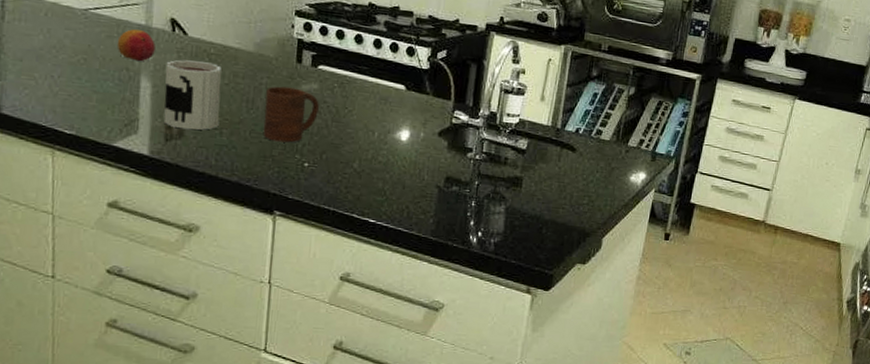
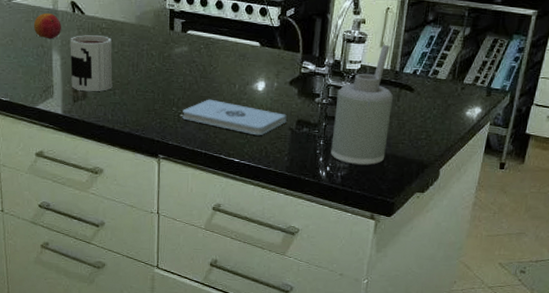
cup: present [263,86,319,143] -> none [146,51,189,98]
notepad: none [307,147,434,193] -> present [182,99,287,136]
soap dispenser: none [483,99,554,233] -> present [331,45,394,166]

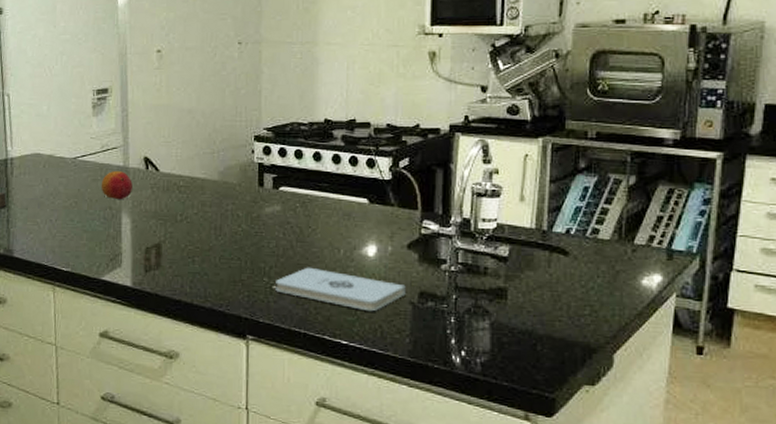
mug: present [70,35,113,92] -> none [142,194,191,260]
soap dispenser: present [331,45,394,166] -> none [465,199,543,350]

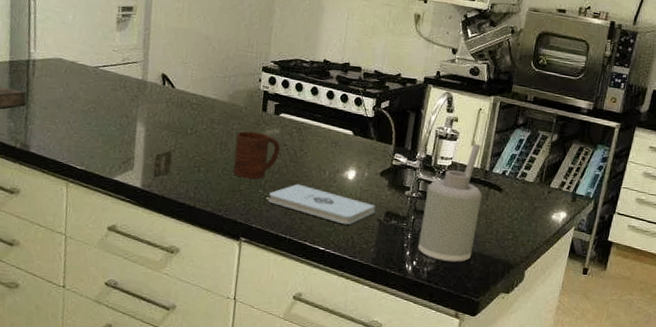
fruit: present [101,171,133,200] -> none [119,83,149,110]
cup: none [231,211,283,266] -> present [233,131,280,180]
soap dispenser: none [465,199,543,350] -> present [418,144,483,263]

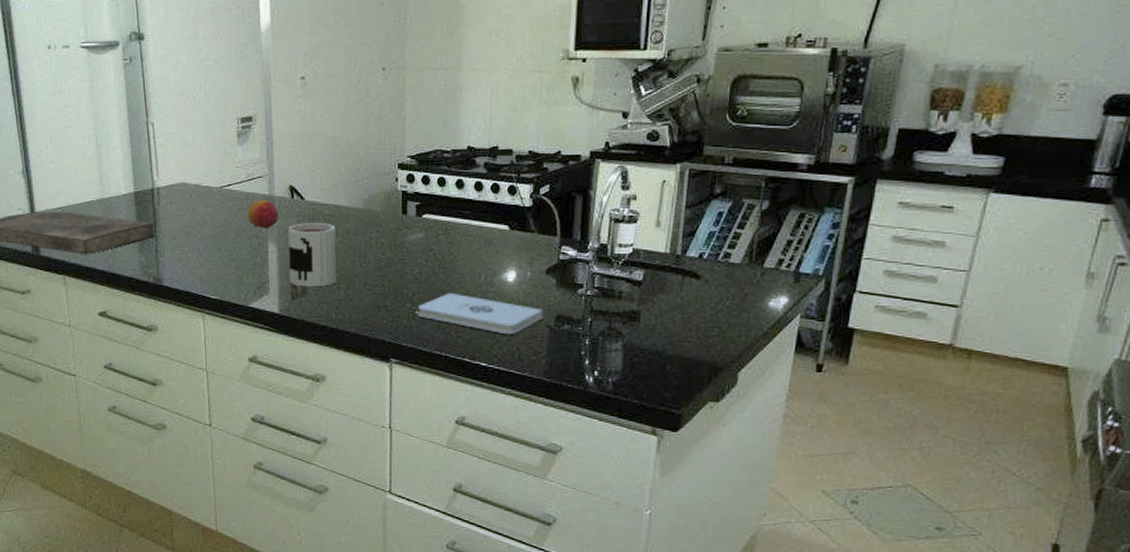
fruit: none [119,83,149,110] -> present [247,200,278,229]
mug: none [153,108,201,168] -> present [288,223,337,287]
cup: present [233,131,280,180] -> none [375,239,426,292]
soap dispenser: present [418,144,483,263] -> none [599,224,675,370]

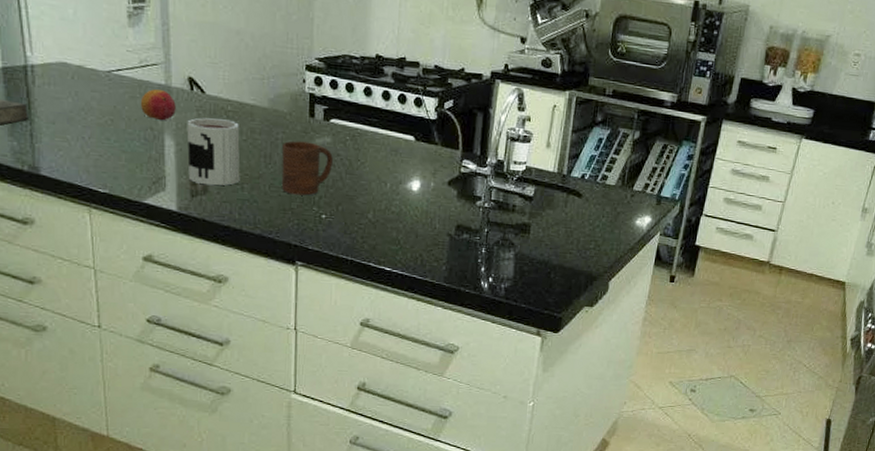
cup: none [375,239,426,292] -> present [281,140,333,196]
notepad: present [418,292,543,335] -> none [325,198,445,242]

